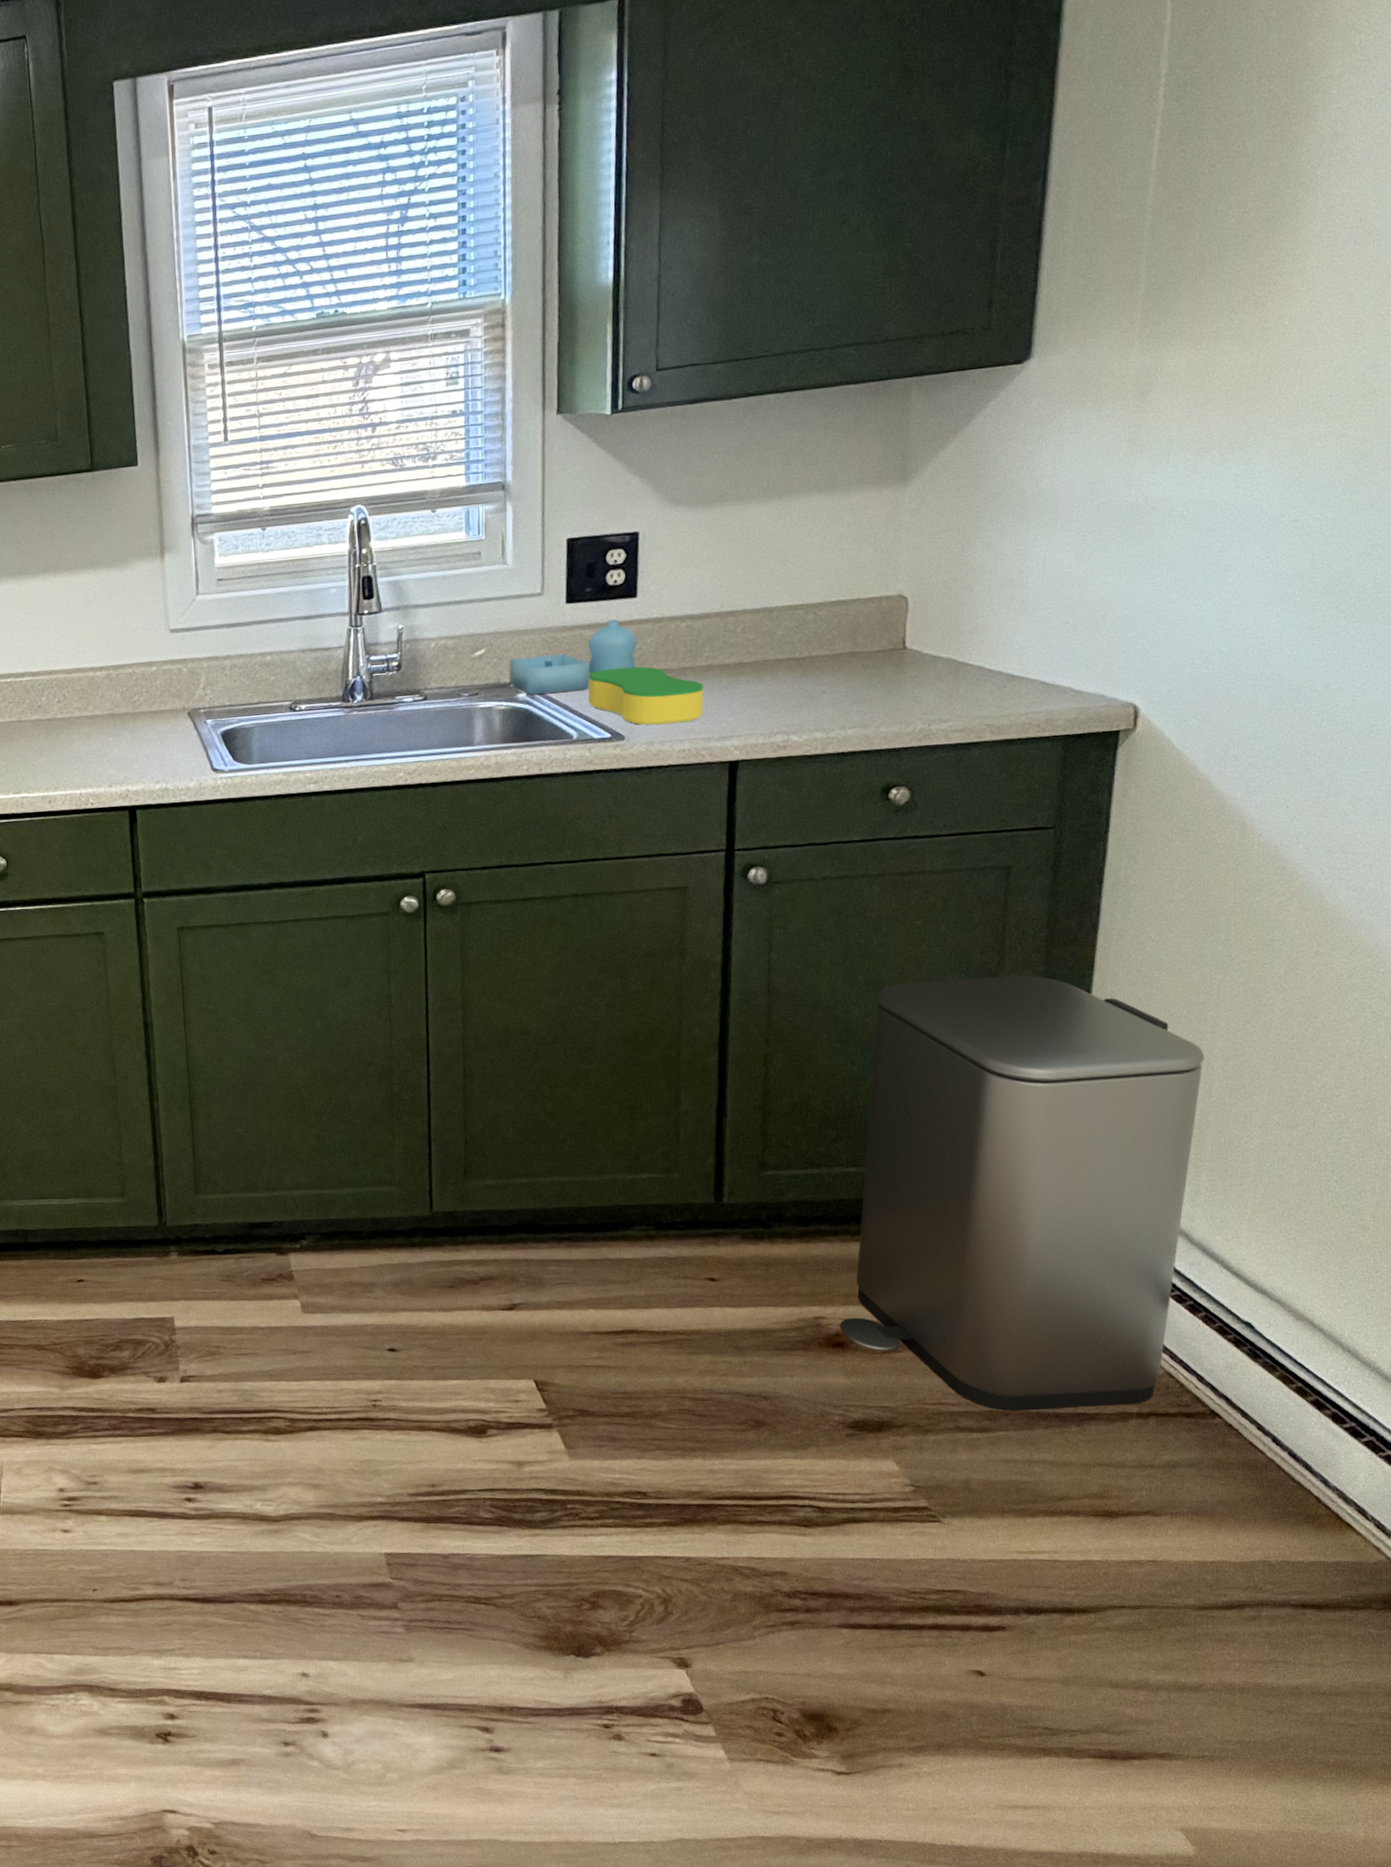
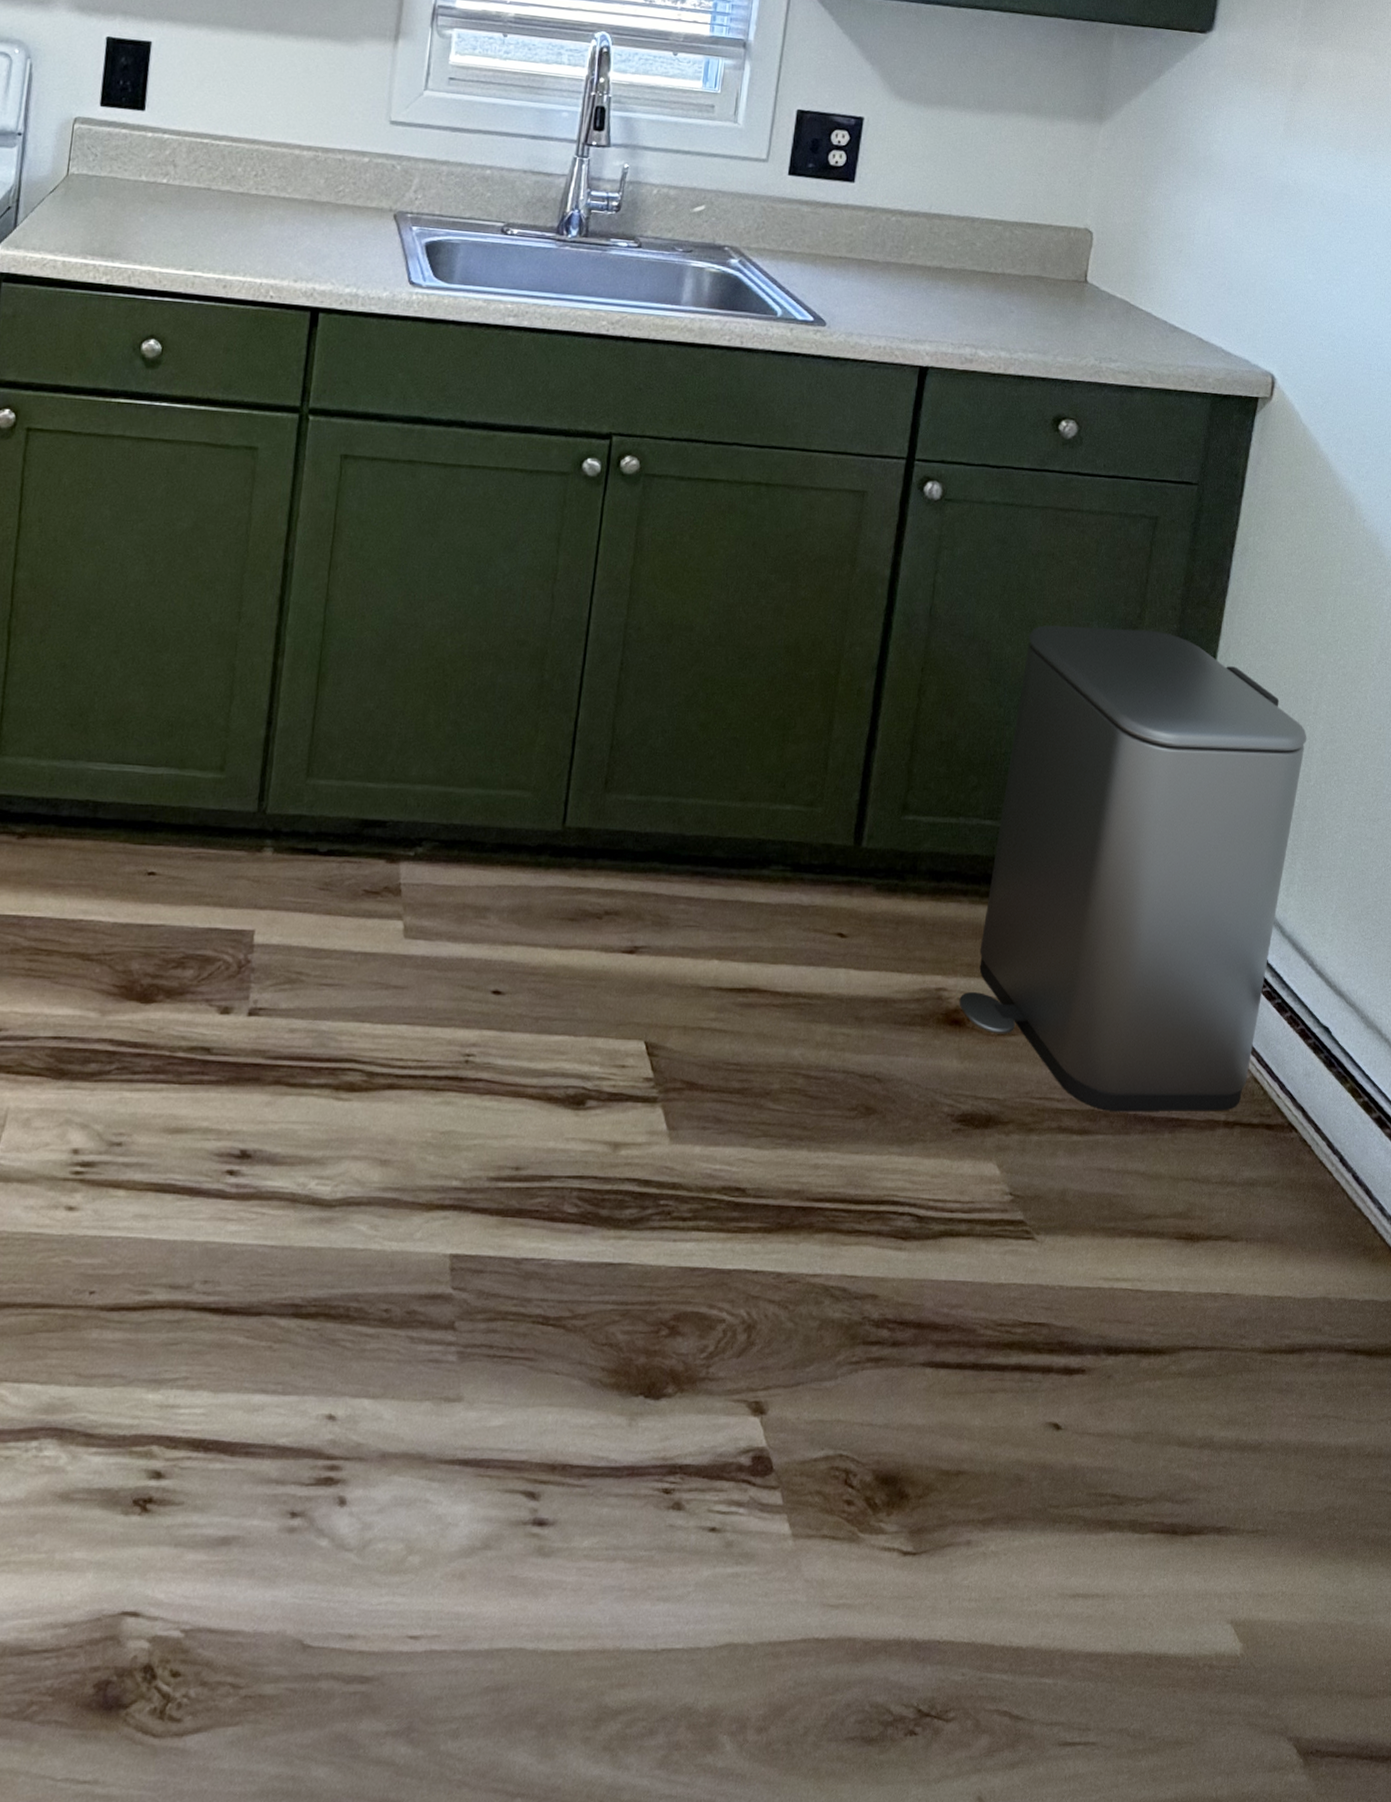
soap dispenser: present [509,619,637,695] -> none [724,200,850,267]
sponge: present [588,666,704,726] -> none [796,249,905,319]

